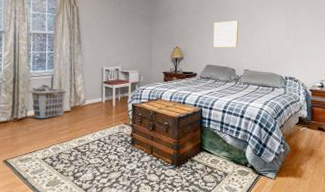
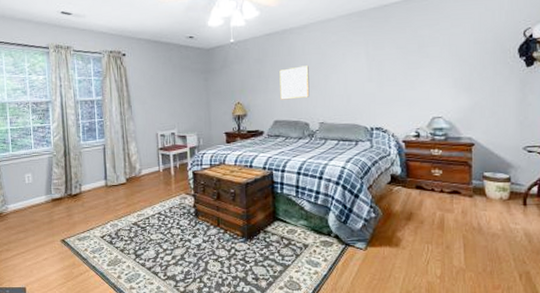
clothes hamper: present [29,85,68,119] -> none [81,156,122,194]

